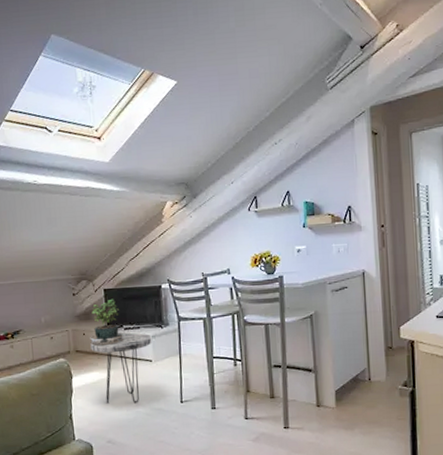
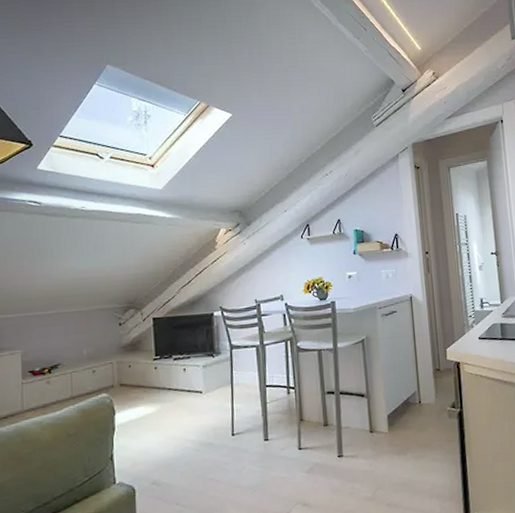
potted plant: present [90,298,123,348] -> none [136,328,172,380]
side table: present [90,333,152,404] -> none [136,363,203,440]

